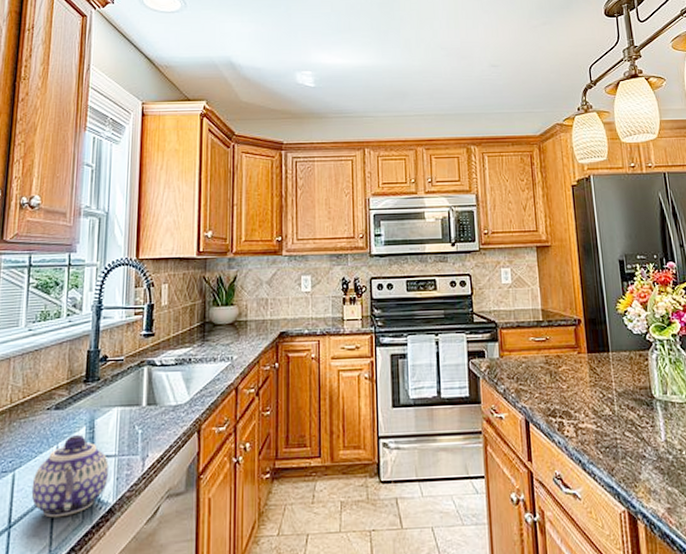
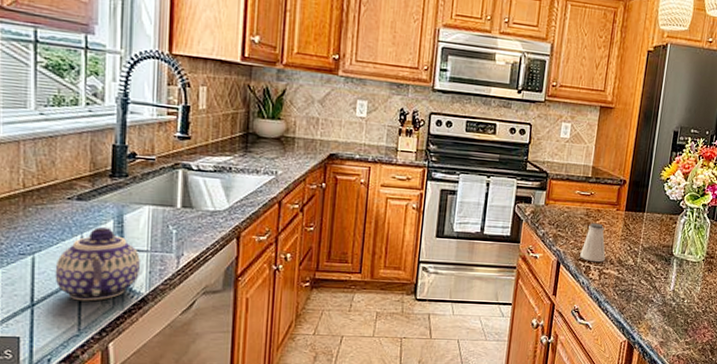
saltshaker: none [548,370,578,417] -> present [580,222,606,263]

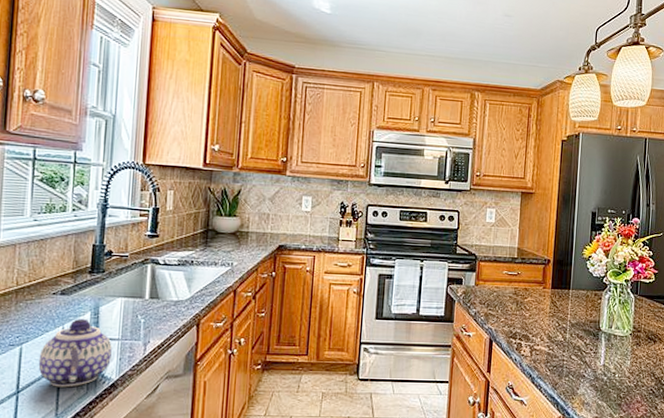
saltshaker: present [580,222,606,263] -> none [511,301,535,339]

